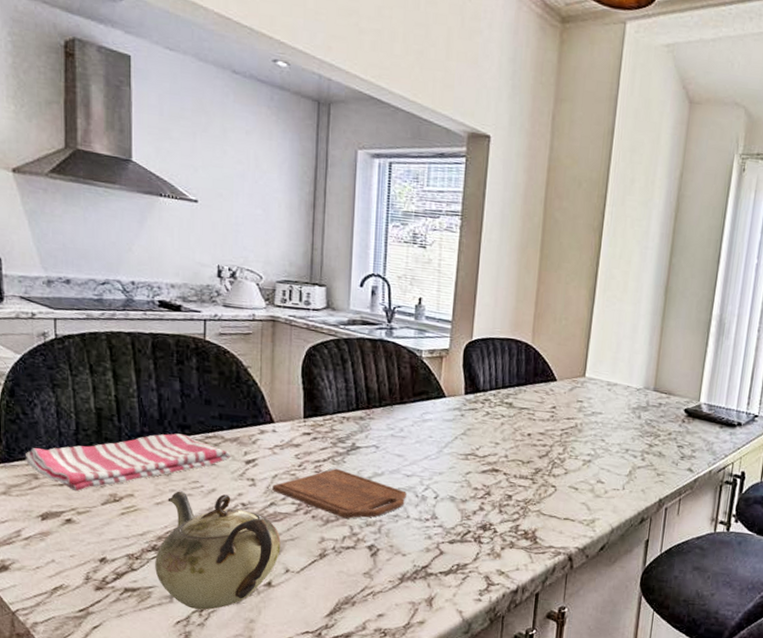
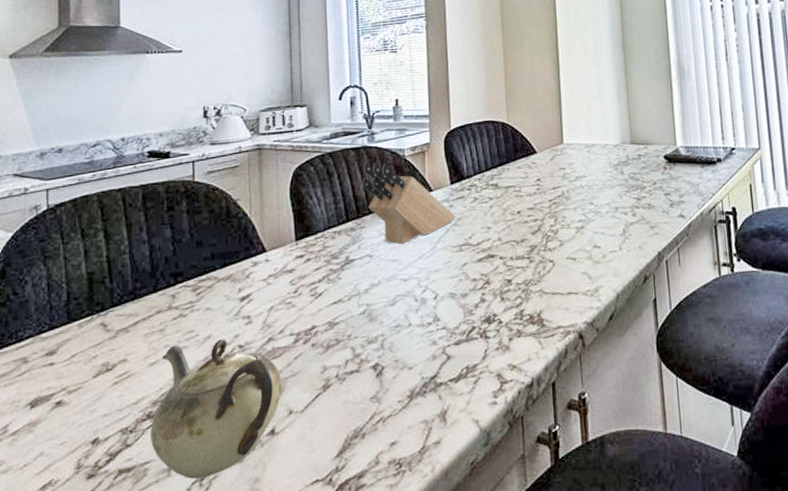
dish towel: present [24,433,231,492] -> none [14,282,225,369]
cutting board: present [272,468,407,519] -> none [269,287,406,340]
knife block: none [375,355,466,442] -> present [362,162,456,244]

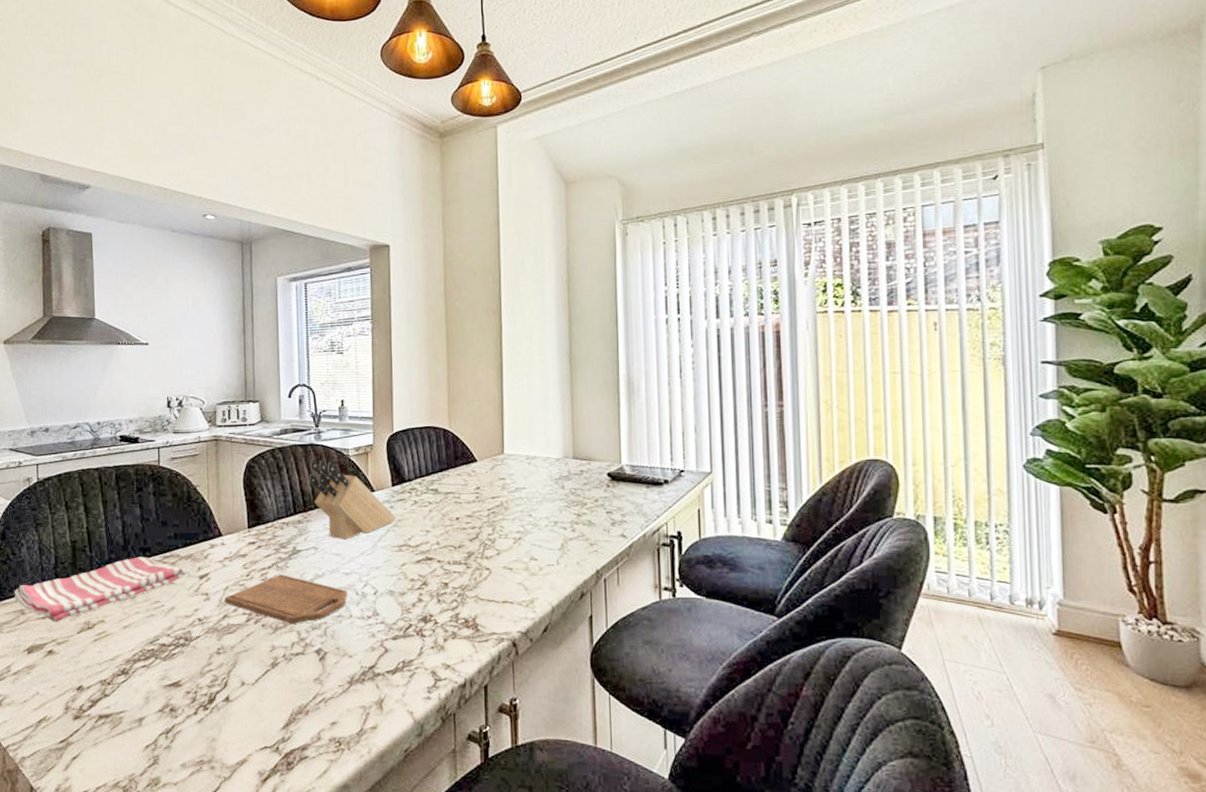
dish towel: none [14,282,225,369] -> present [14,557,186,623]
teapot: present [150,339,282,479] -> none [125,612,236,732]
cutting board: none [269,287,406,340] -> present [224,575,347,624]

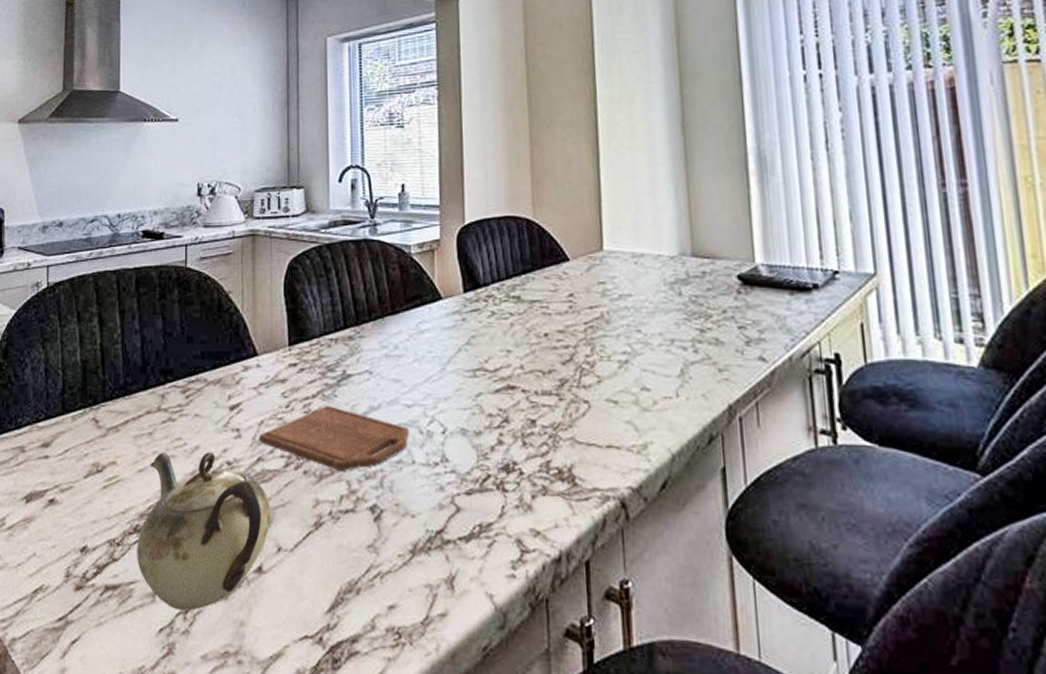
dish towel: present [14,557,186,623] -> none [13,381,214,464]
teapot: none [125,612,236,732] -> present [137,452,271,611]
knife block: present [309,459,396,540] -> none [362,258,470,362]

